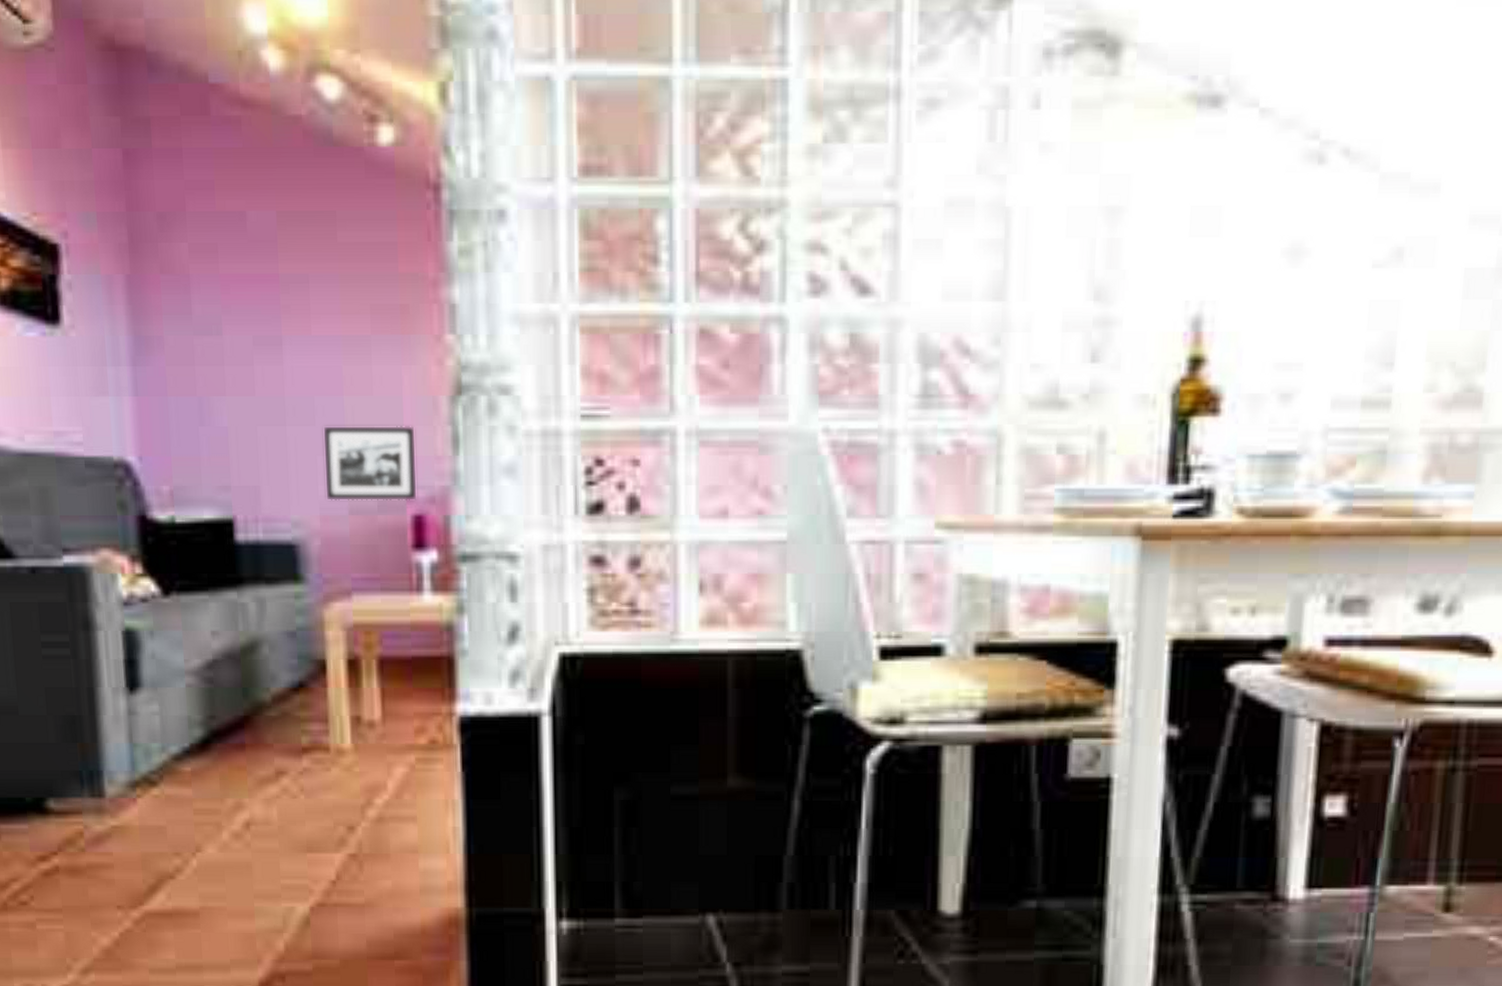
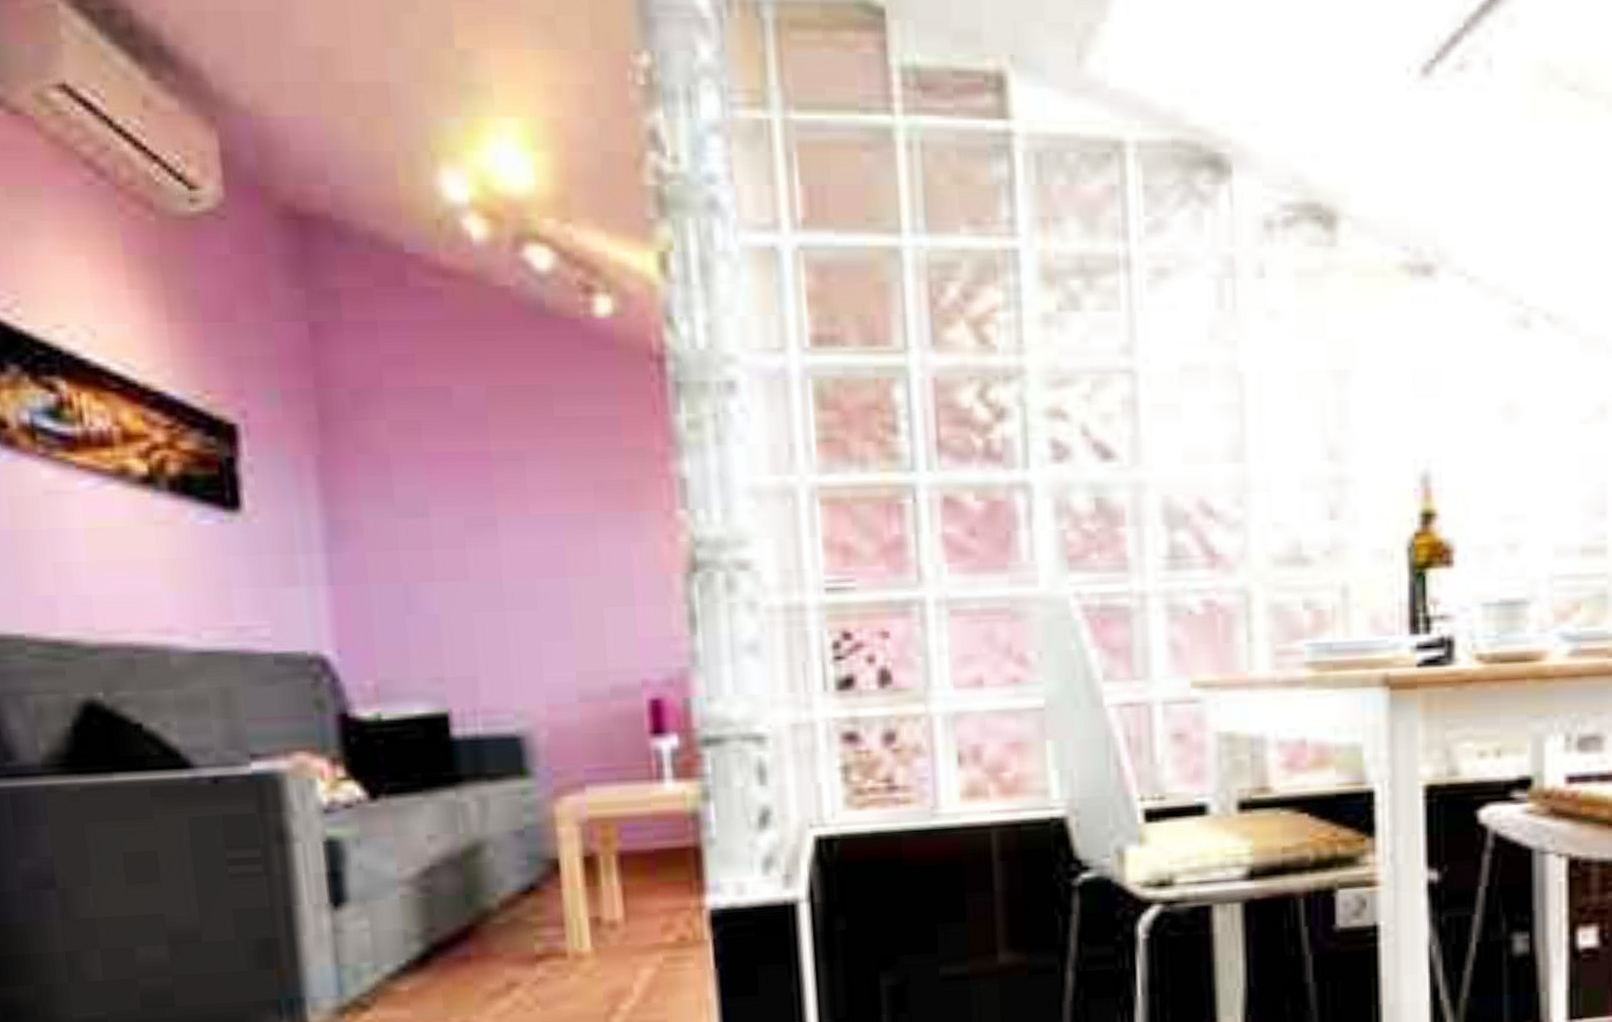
picture frame: present [322,425,418,500] -> none [545,606,653,688]

